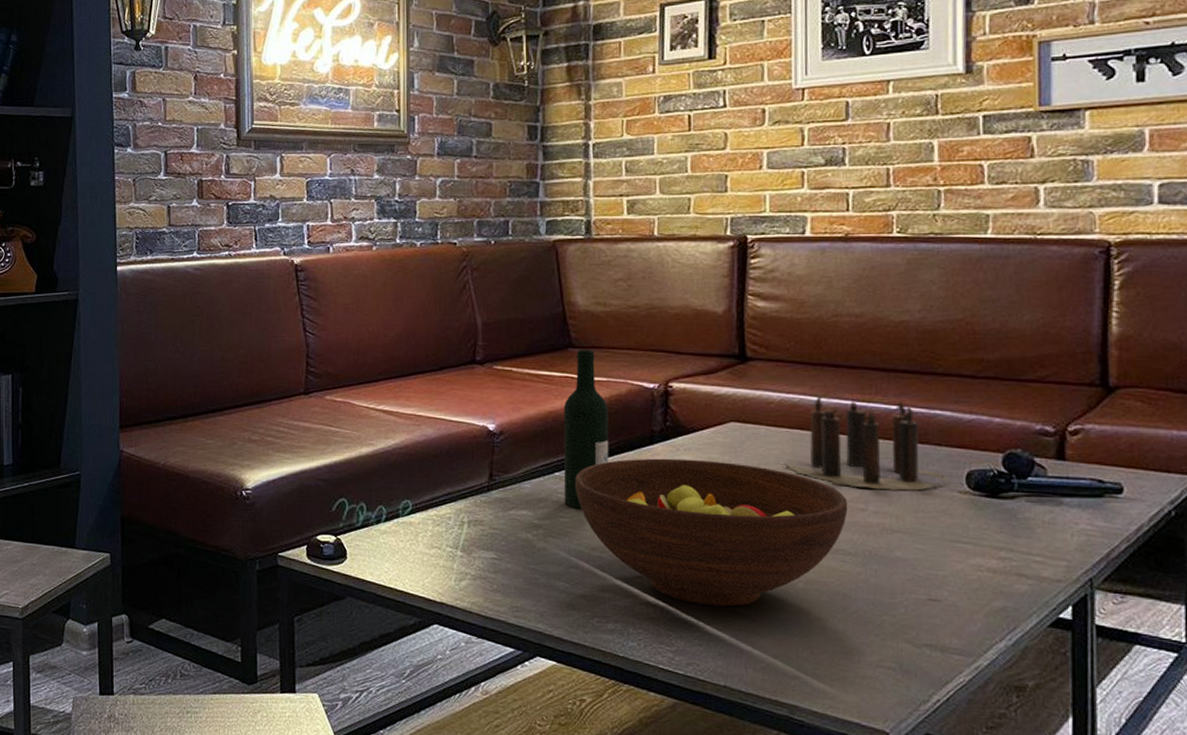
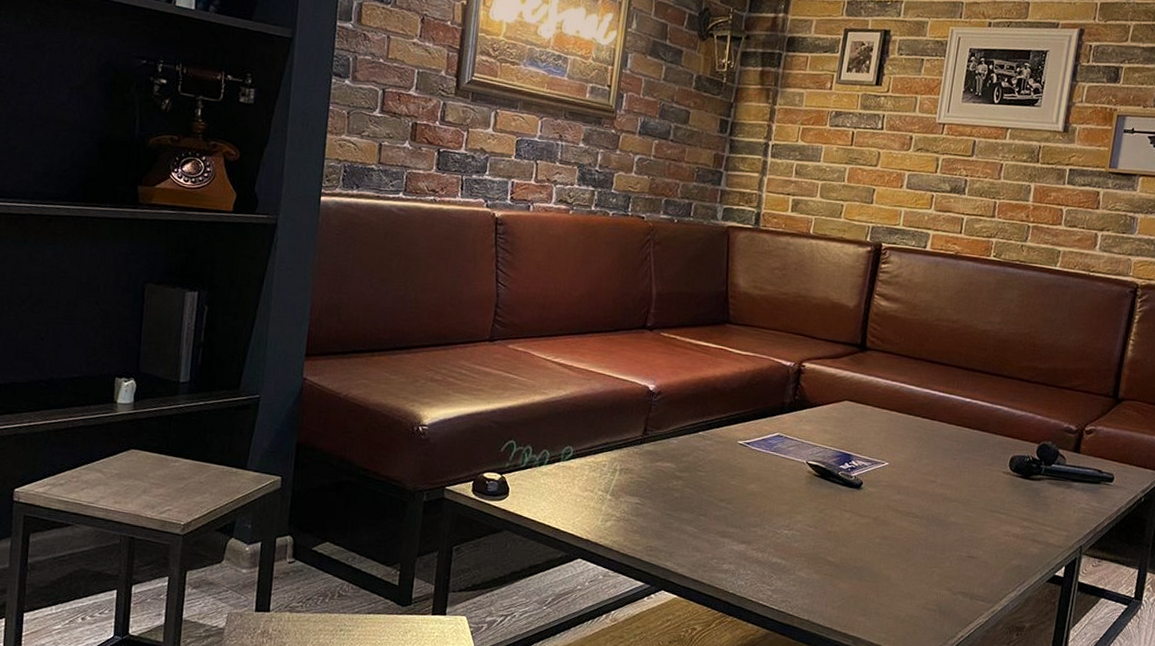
wine bottle: present [563,350,609,510] -> none [703,326,751,466]
fruit bowl: present [574,458,848,607] -> none [714,425,923,555]
candle: present [784,395,951,491] -> none [880,385,999,470]

